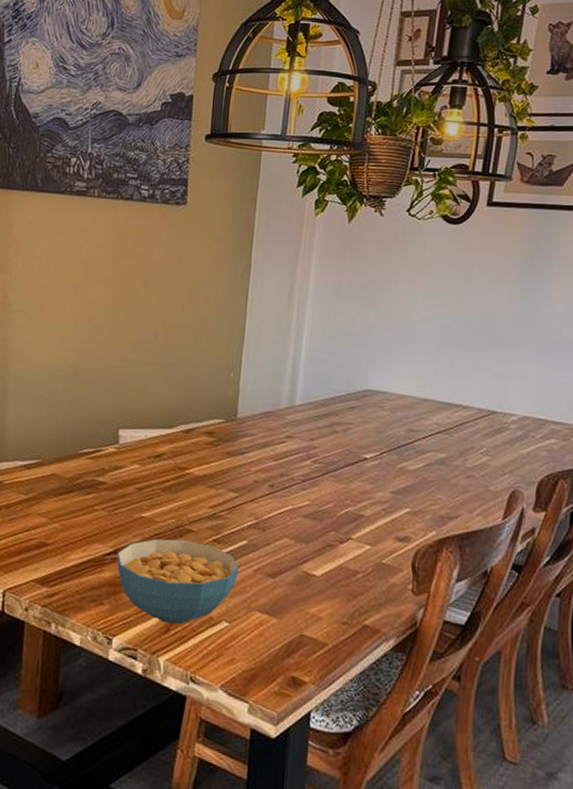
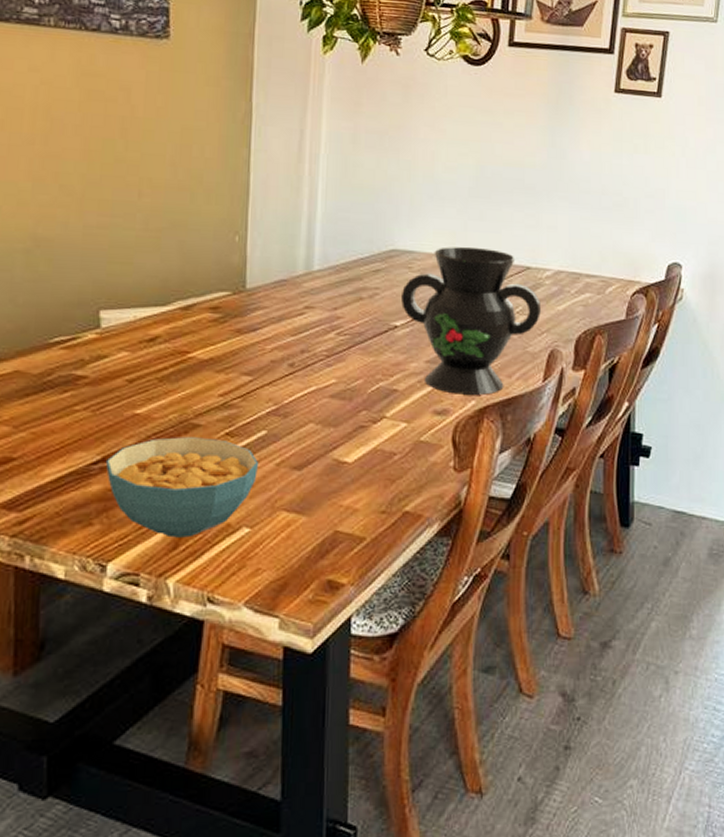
decorative vase: none [371,389,506,527] -> present [400,247,542,395]

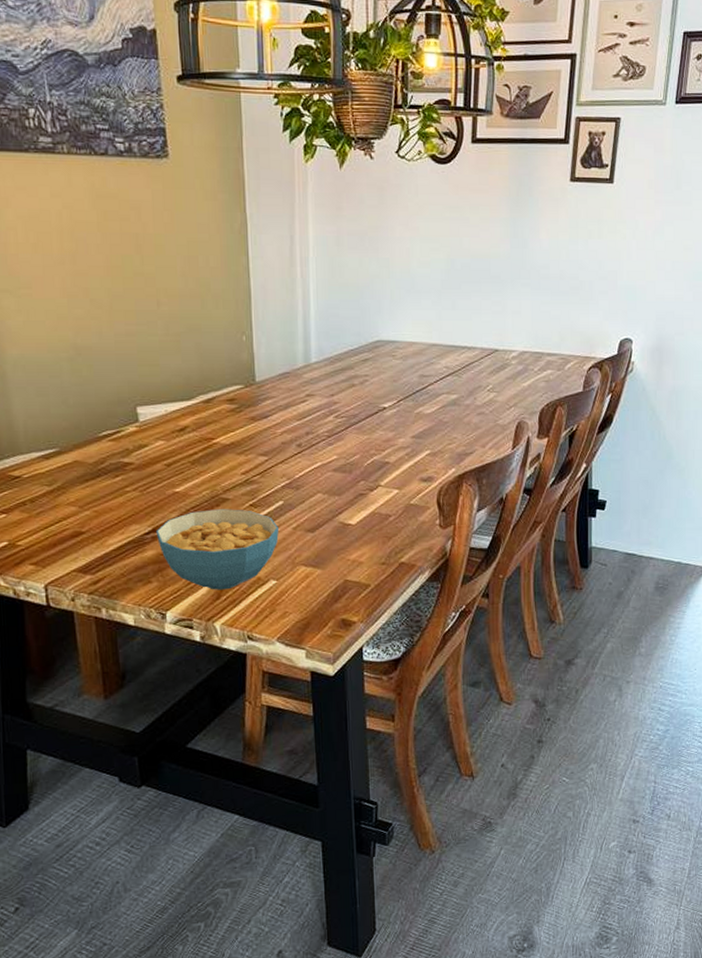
decorative vase: present [400,247,542,395] -> none [387,335,510,464]

